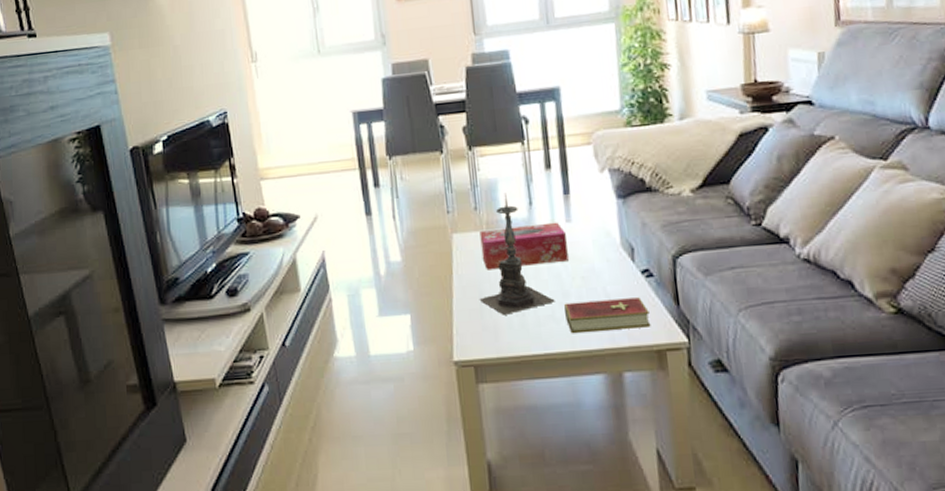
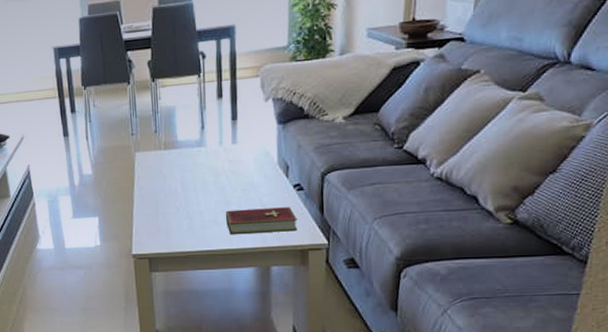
candle holder: present [479,193,555,315] -> none [155,118,218,219]
tissue box: present [479,222,569,270] -> none [158,143,232,183]

